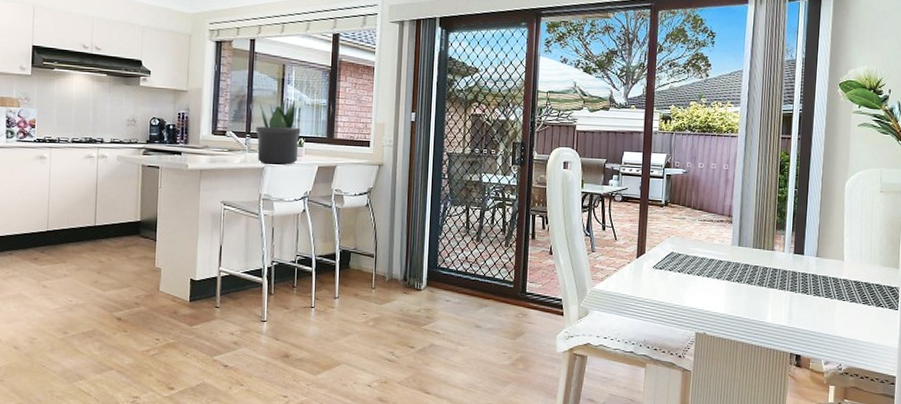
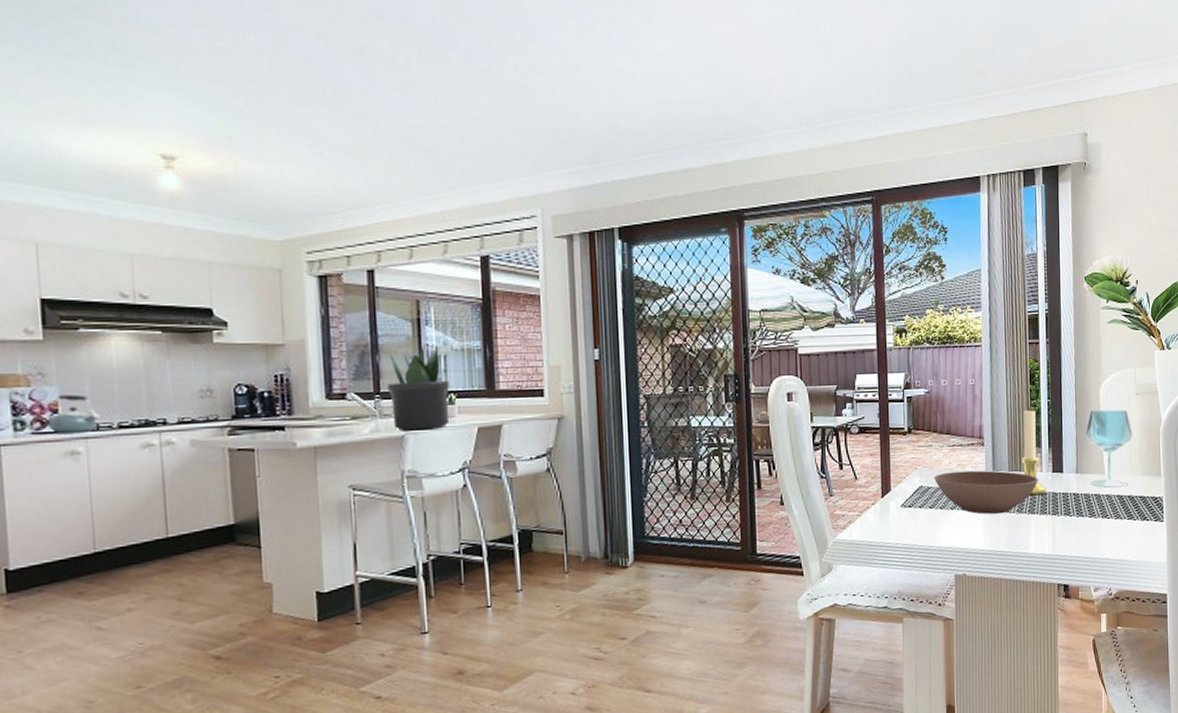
kettle: none [27,115,61,144] -> present [47,394,100,435]
bowl: none [685,243,780,284] -> present [934,470,1038,514]
candle holder: none [765,194,787,273] -> present [1020,407,1047,496]
wine glass: none [828,203,874,275] -> present [1085,410,1133,488]

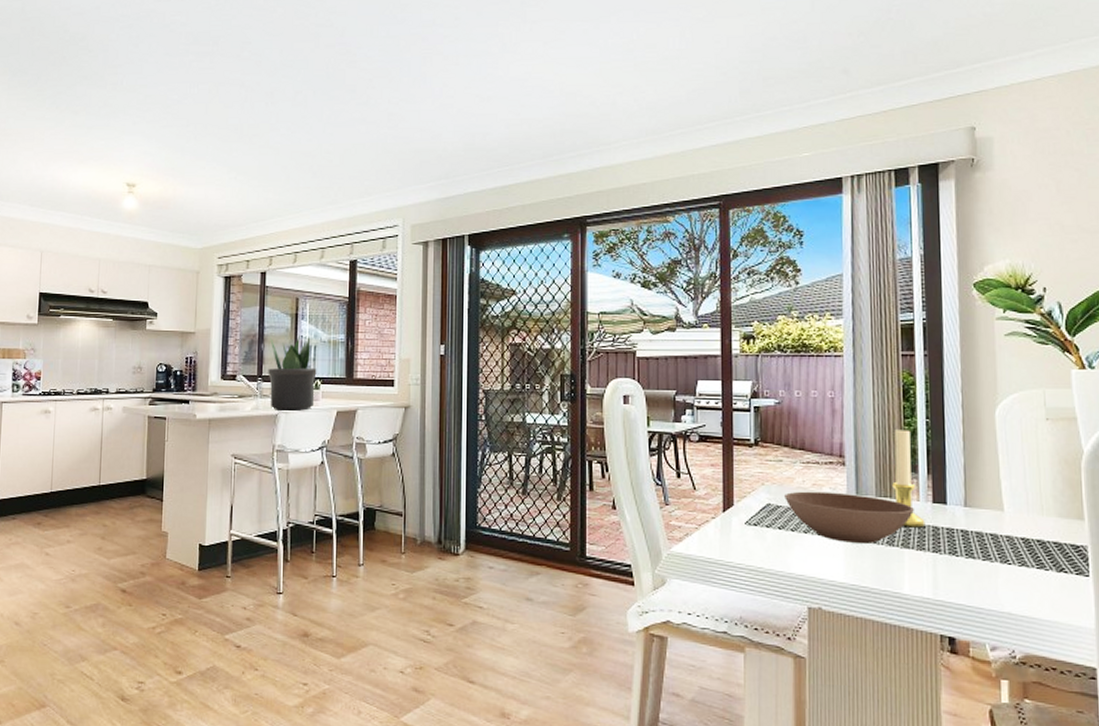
kettle: present [47,394,100,435] -> none [33,366,66,397]
wine glass: present [1085,410,1133,488] -> none [976,436,1042,530]

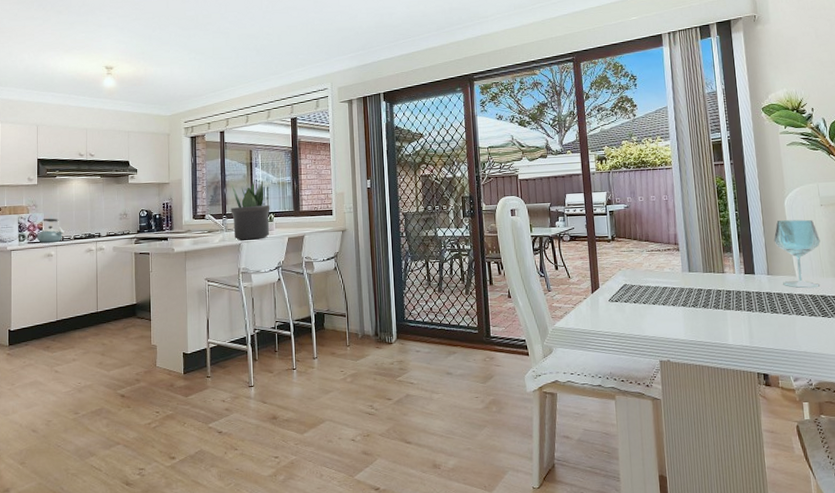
kettle: none [33,366,66,397] -> present [36,218,64,244]
bowl: present [784,491,914,543] -> none [636,271,732,309]
candle holder: present [891,427,926,528] -> none [713,218,741,294]
wine glass: none [976,436,1042,530] -> present [773,219,821,289]

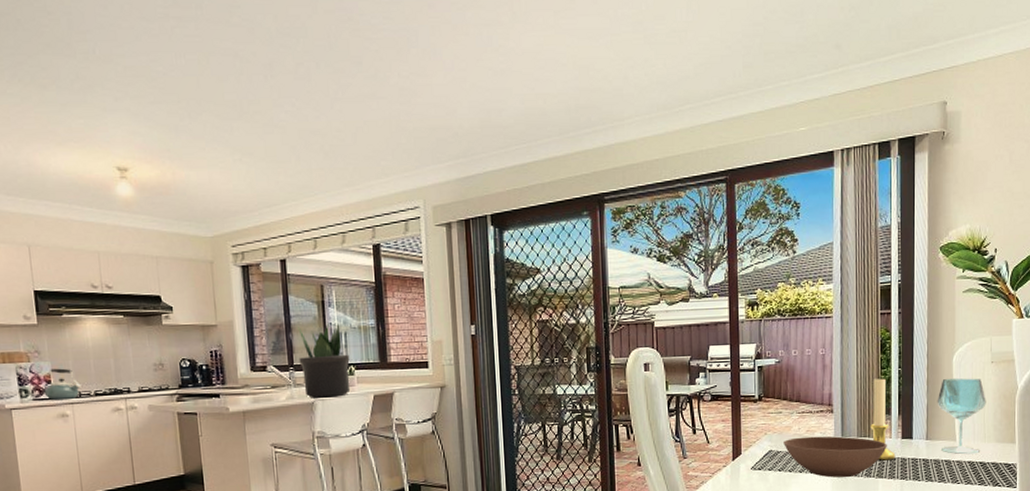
bowl: none [636,271,732,309] -> present [784,436,887,478]
candle holder: none [713,218,741,294] -> present [869,376,896,461]

